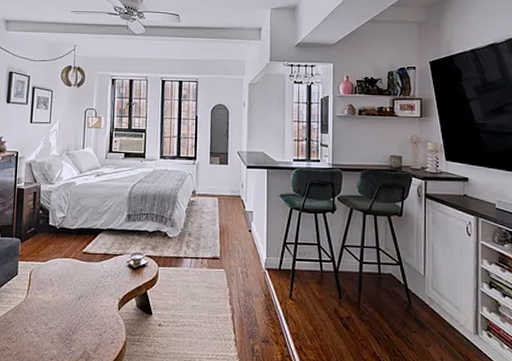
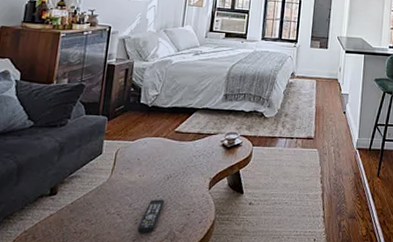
remote control: none [54,319,78,353] -> present [137,199,165,234]

